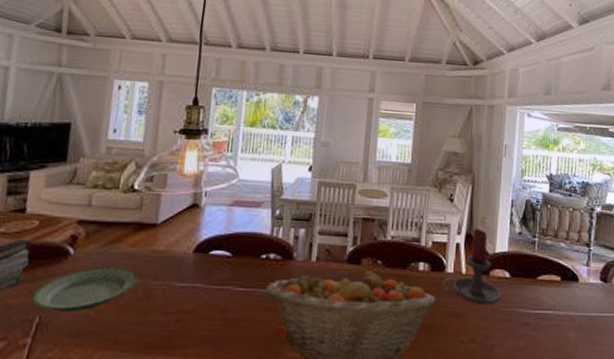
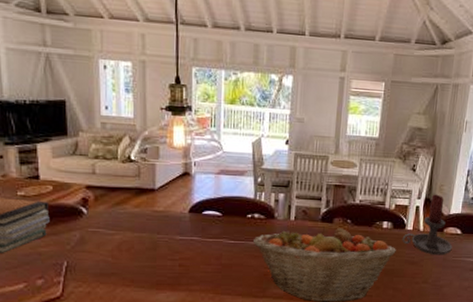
plate: present [30,266,139,312] -> none [57,223,144,258]

